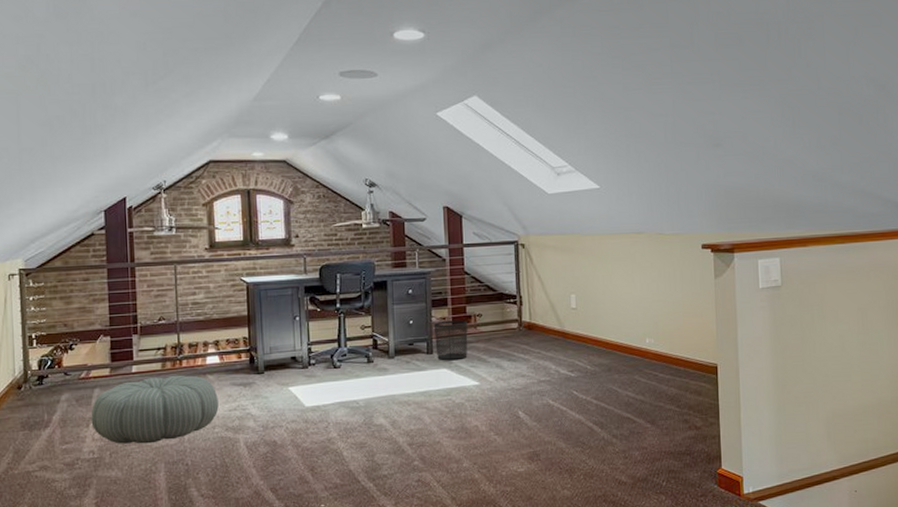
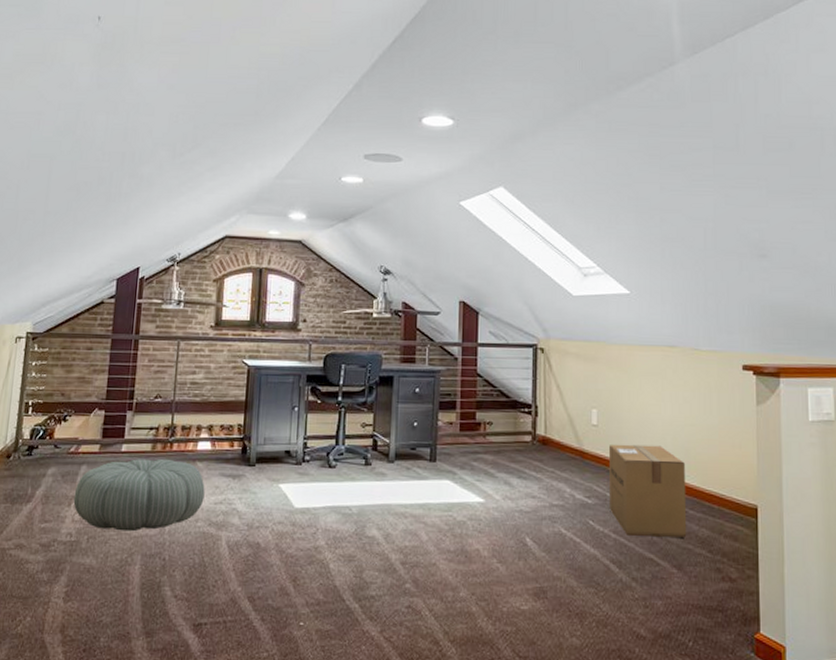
waste bin: present [433,320,468,361] -> none [439,426,476,472]
box: none [587,321,658,401] -> present [608,444,687,538]

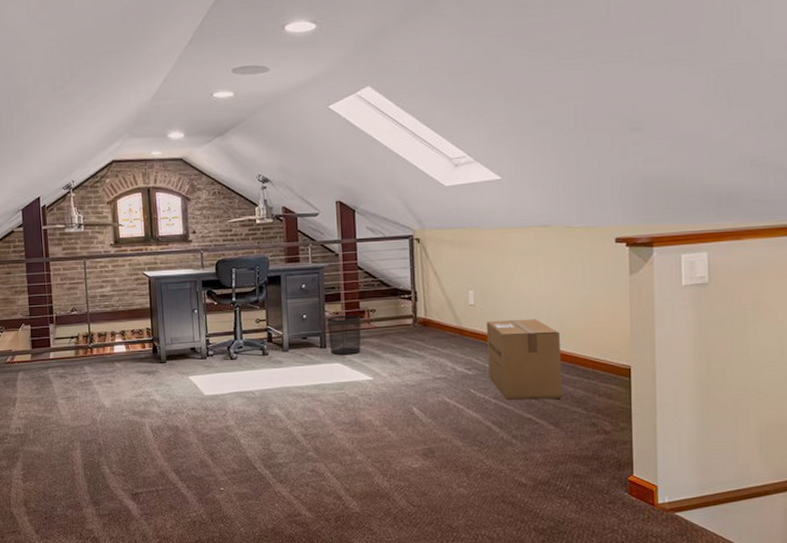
pouf: present [73,458,205,532] -> none [16,362,126,424]
waste bin: none [439,426,476,472] -> present [326,315,361,356]

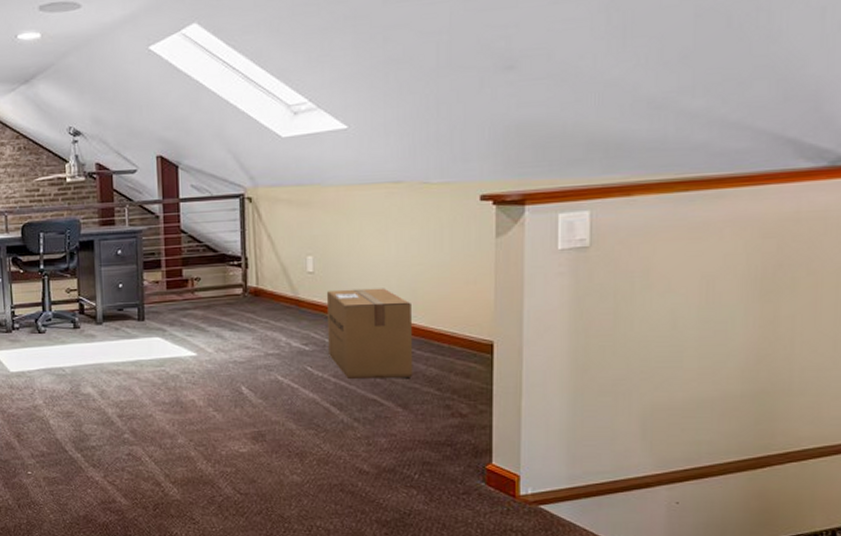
waste bin: present [326,315,361,356] -> none [145,284,184,329]

